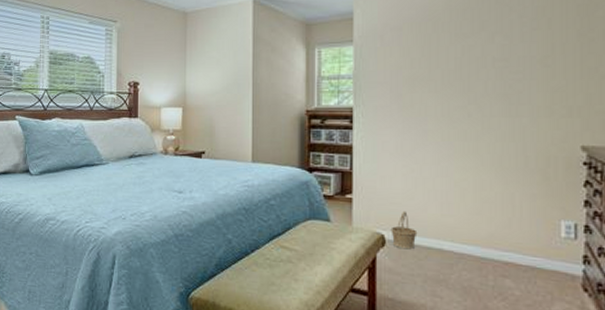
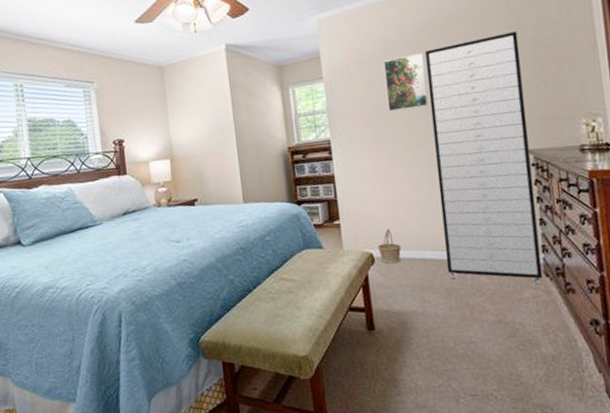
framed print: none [422,25,469,86] -> present [384,53,429,112]
storage cabinet: none [467,10,586,299] -> present [425,30,543,285]

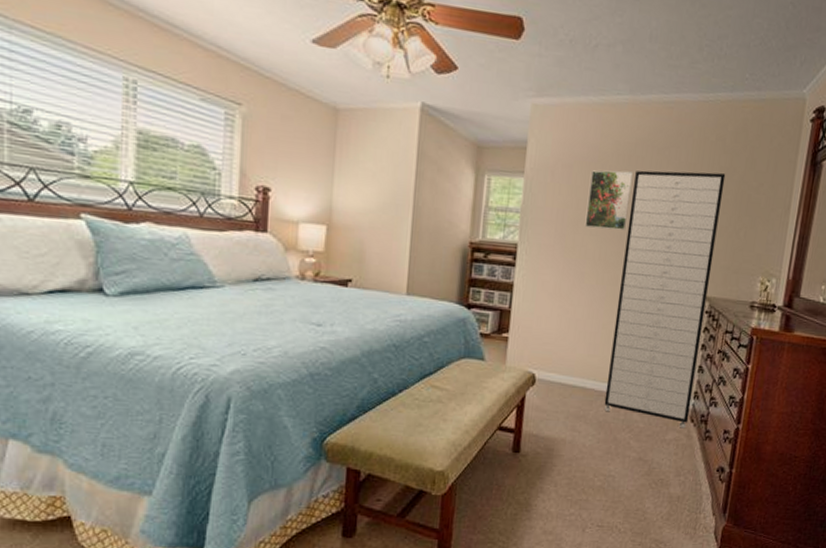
basket: present [377,228,402,264] -> none [541,350,566,388]

